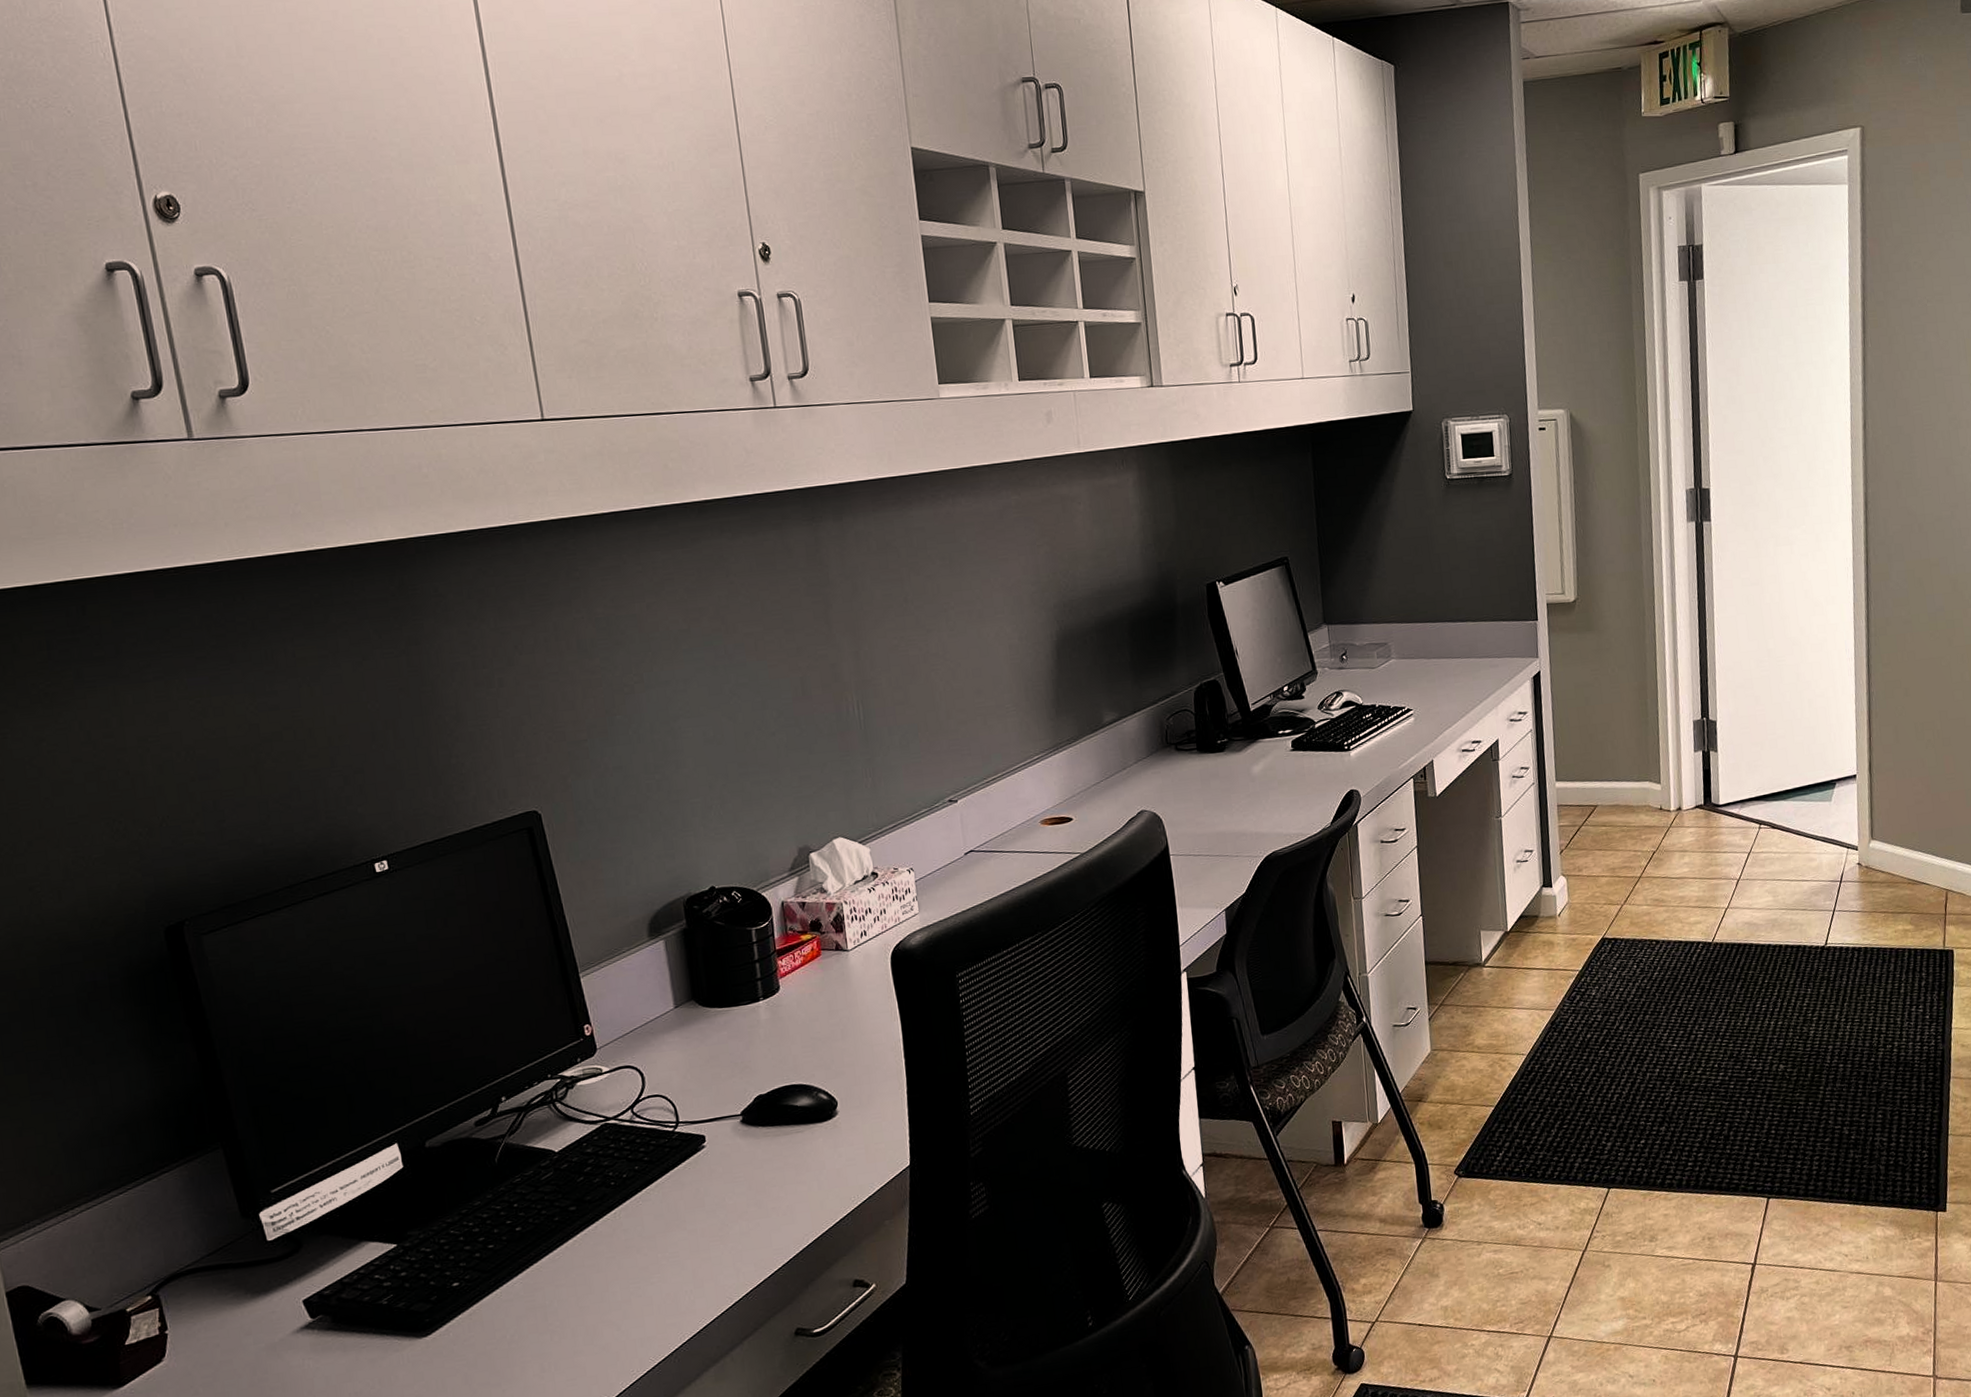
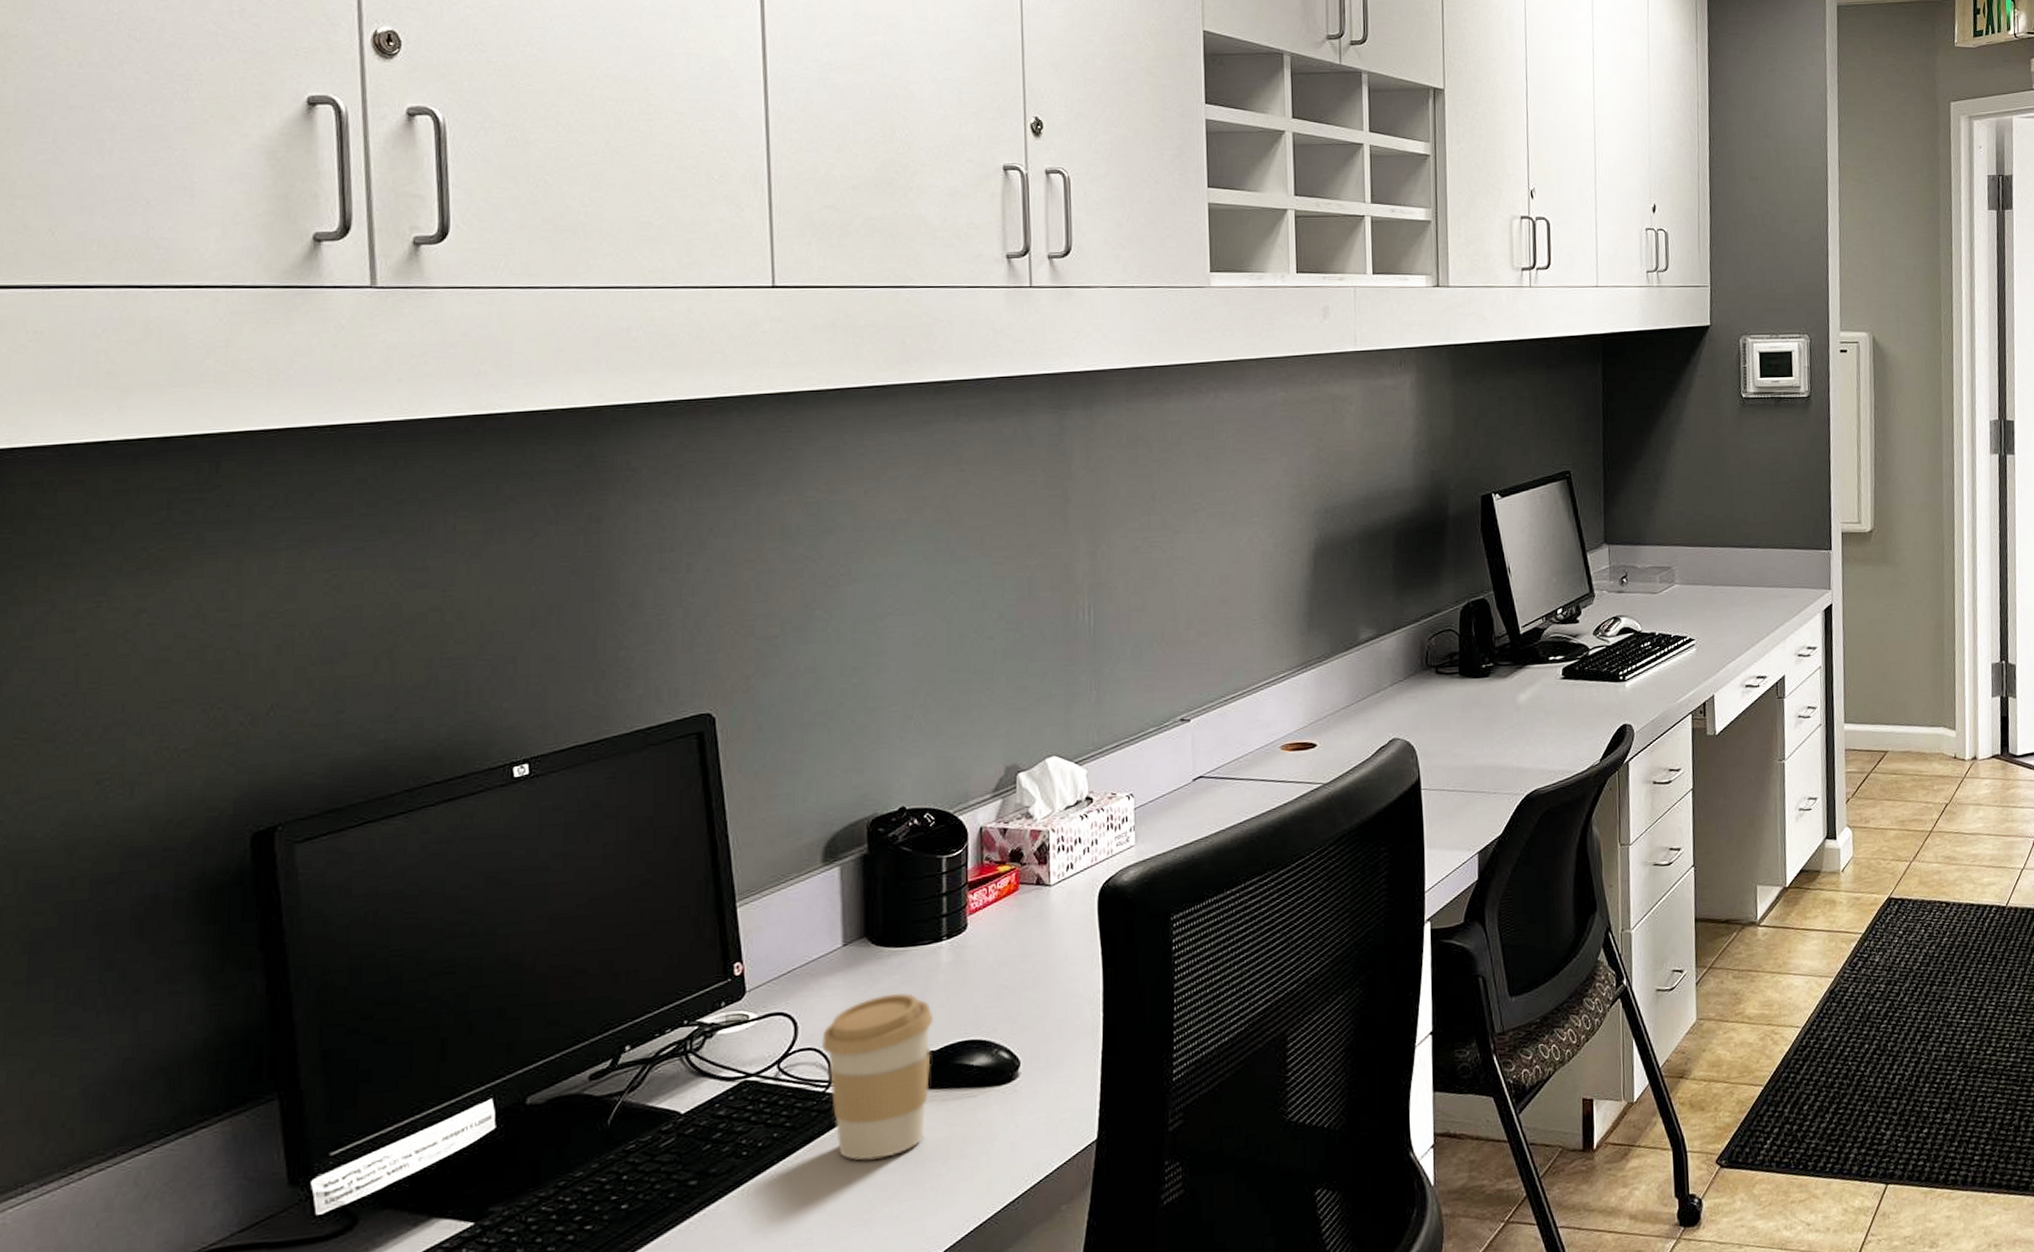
coffee cup: none [666,1046,762,1187] -> present [822,993,934,1161]

